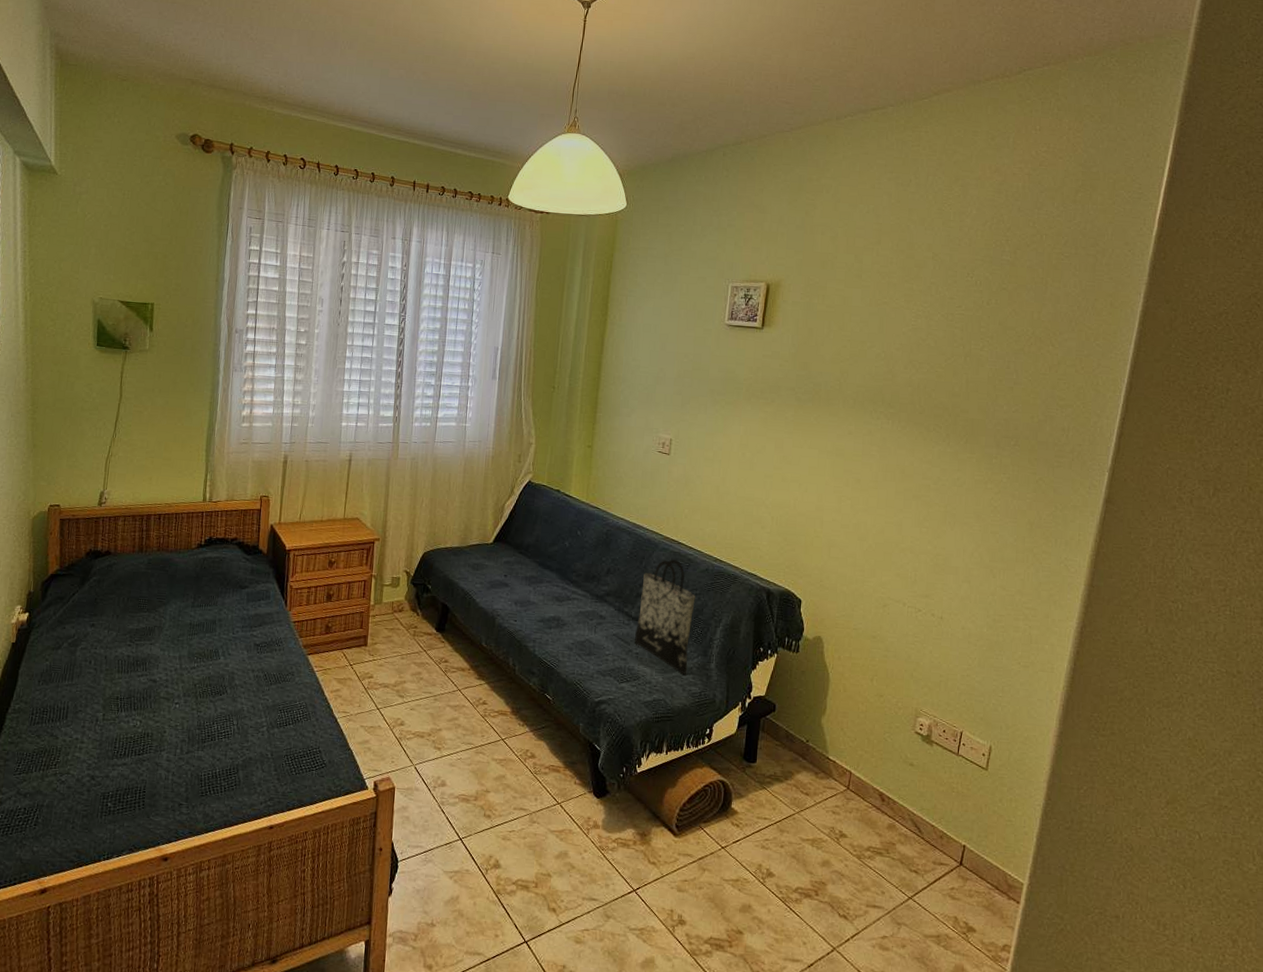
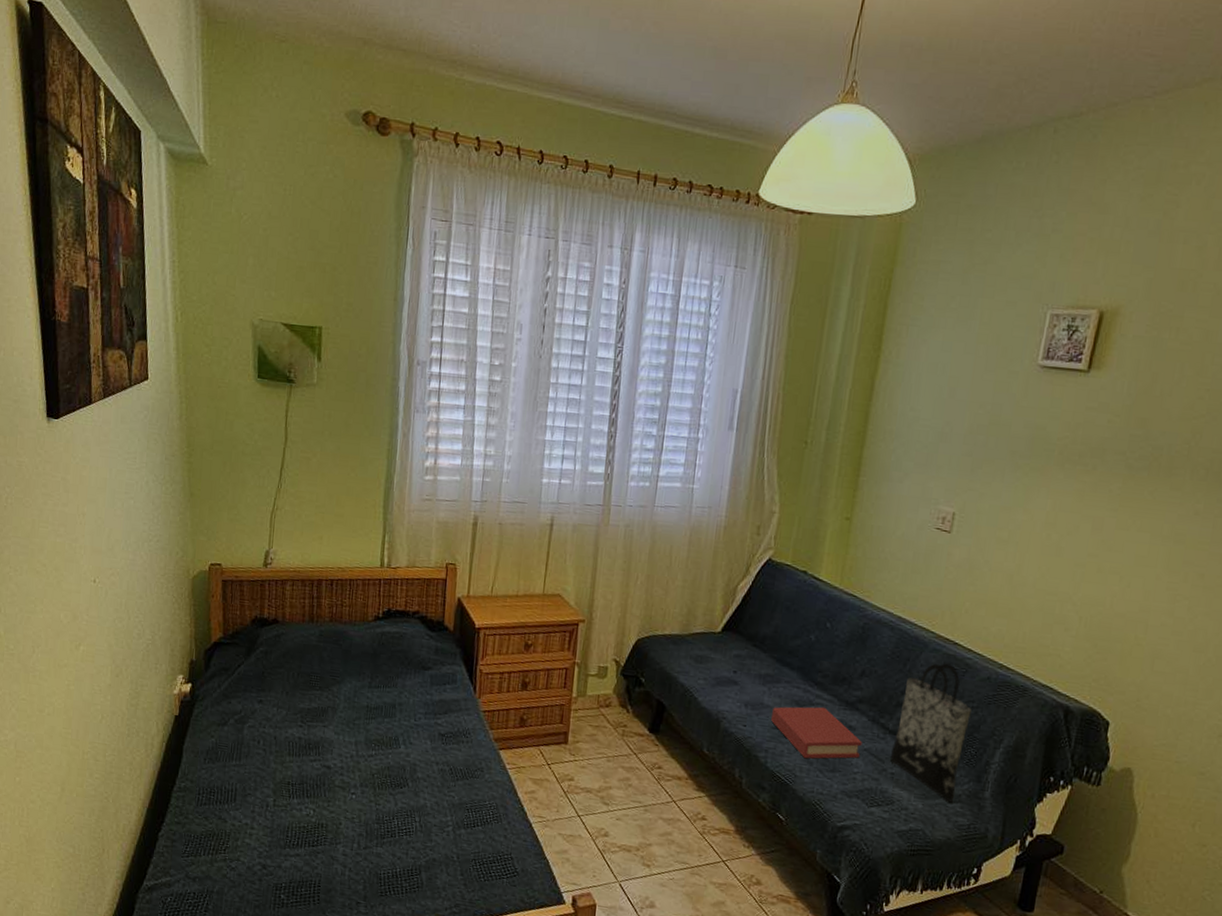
hardback book: none [537,601,611,646] -> present [771,706,862,759]

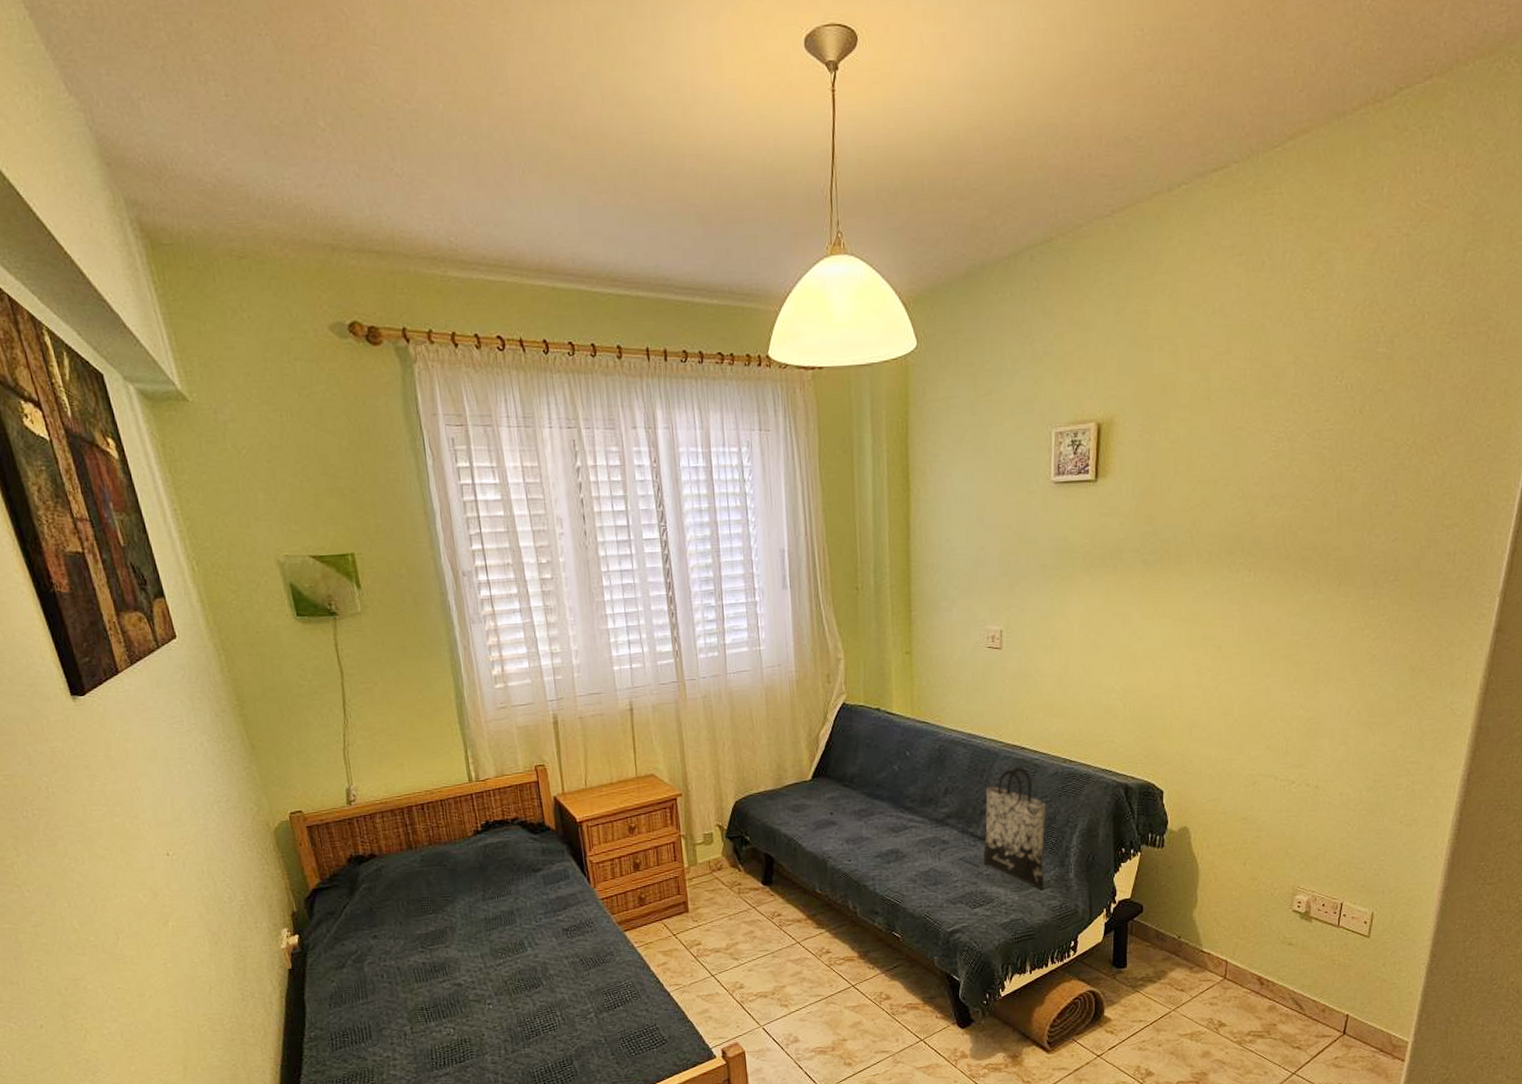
hardback book: present [771,706,862,759] -> none [872,828,957,879]

